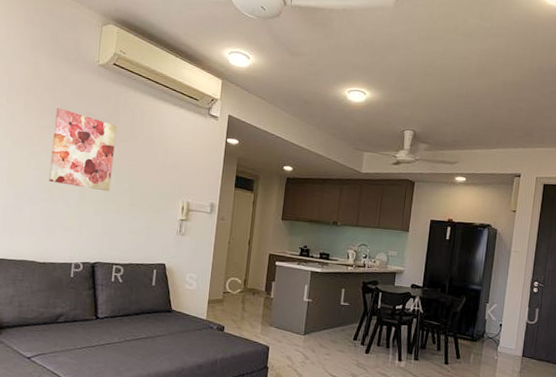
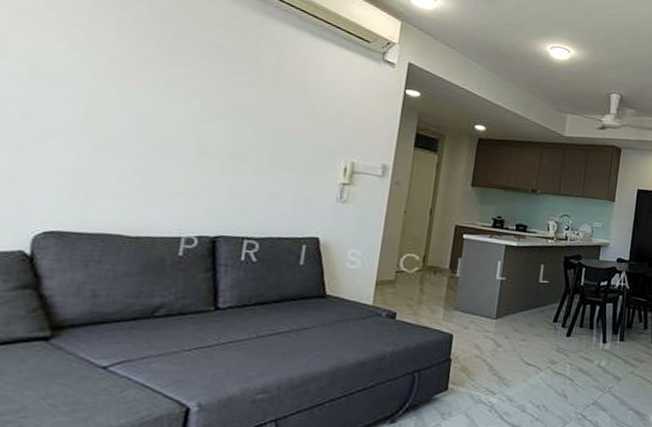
wall art: present [49,108,117,192] -> none [150,35,257,146]

